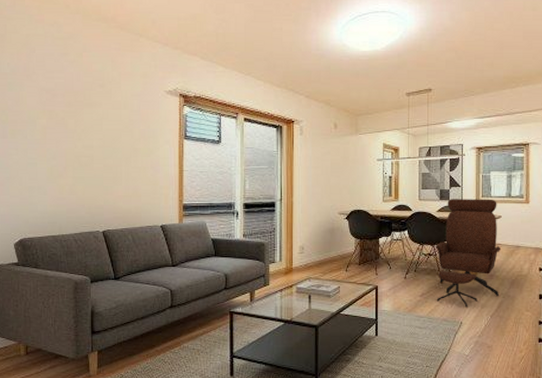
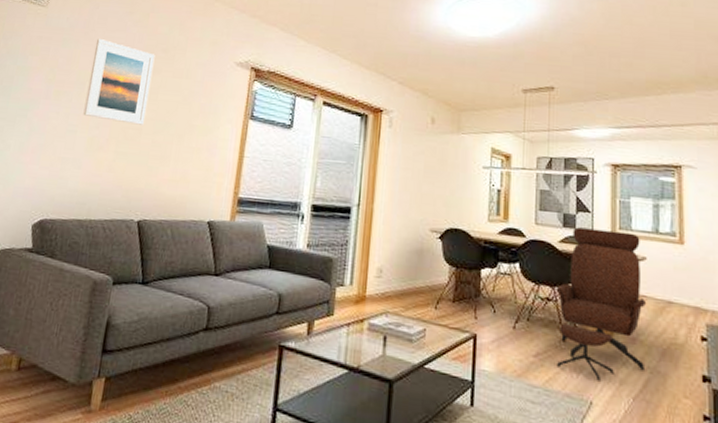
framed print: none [38,79,95,153] -> present [83,38,155,125]

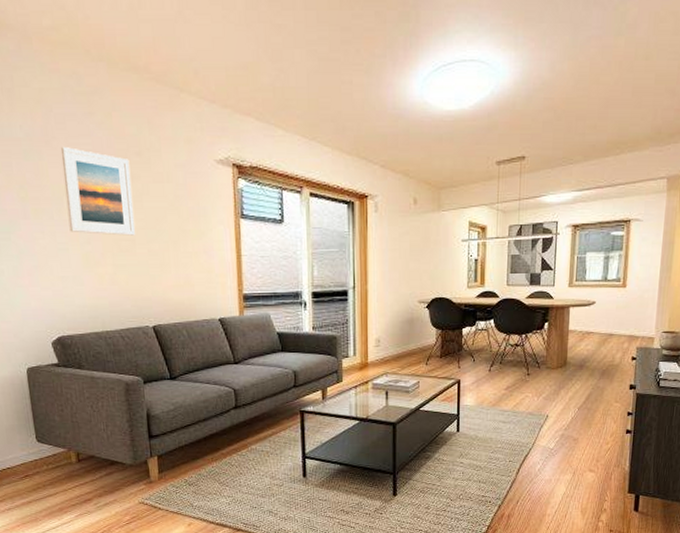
lounge chair: present [555,227,647,381] -> none [523,283,594,400]

